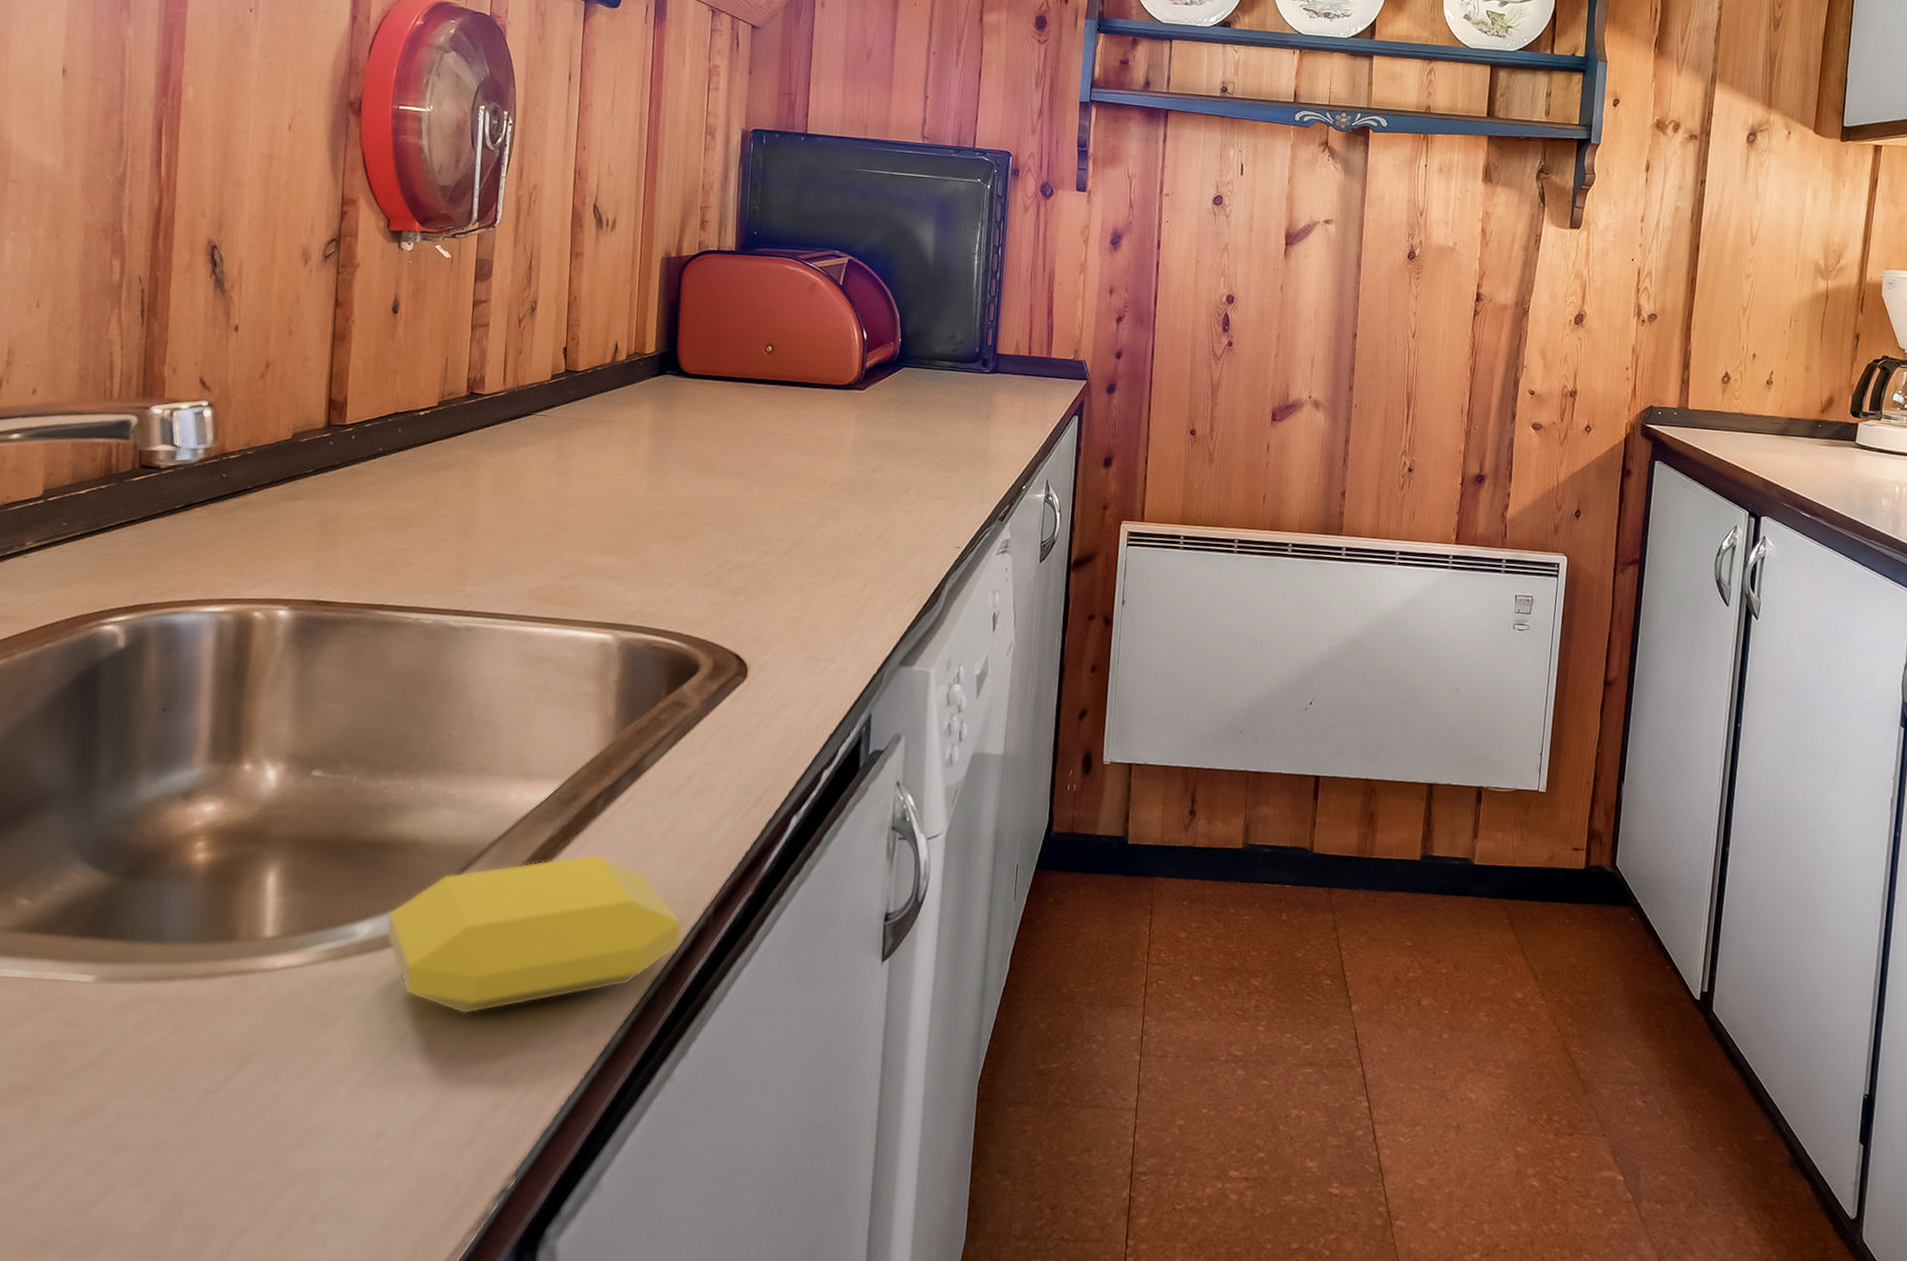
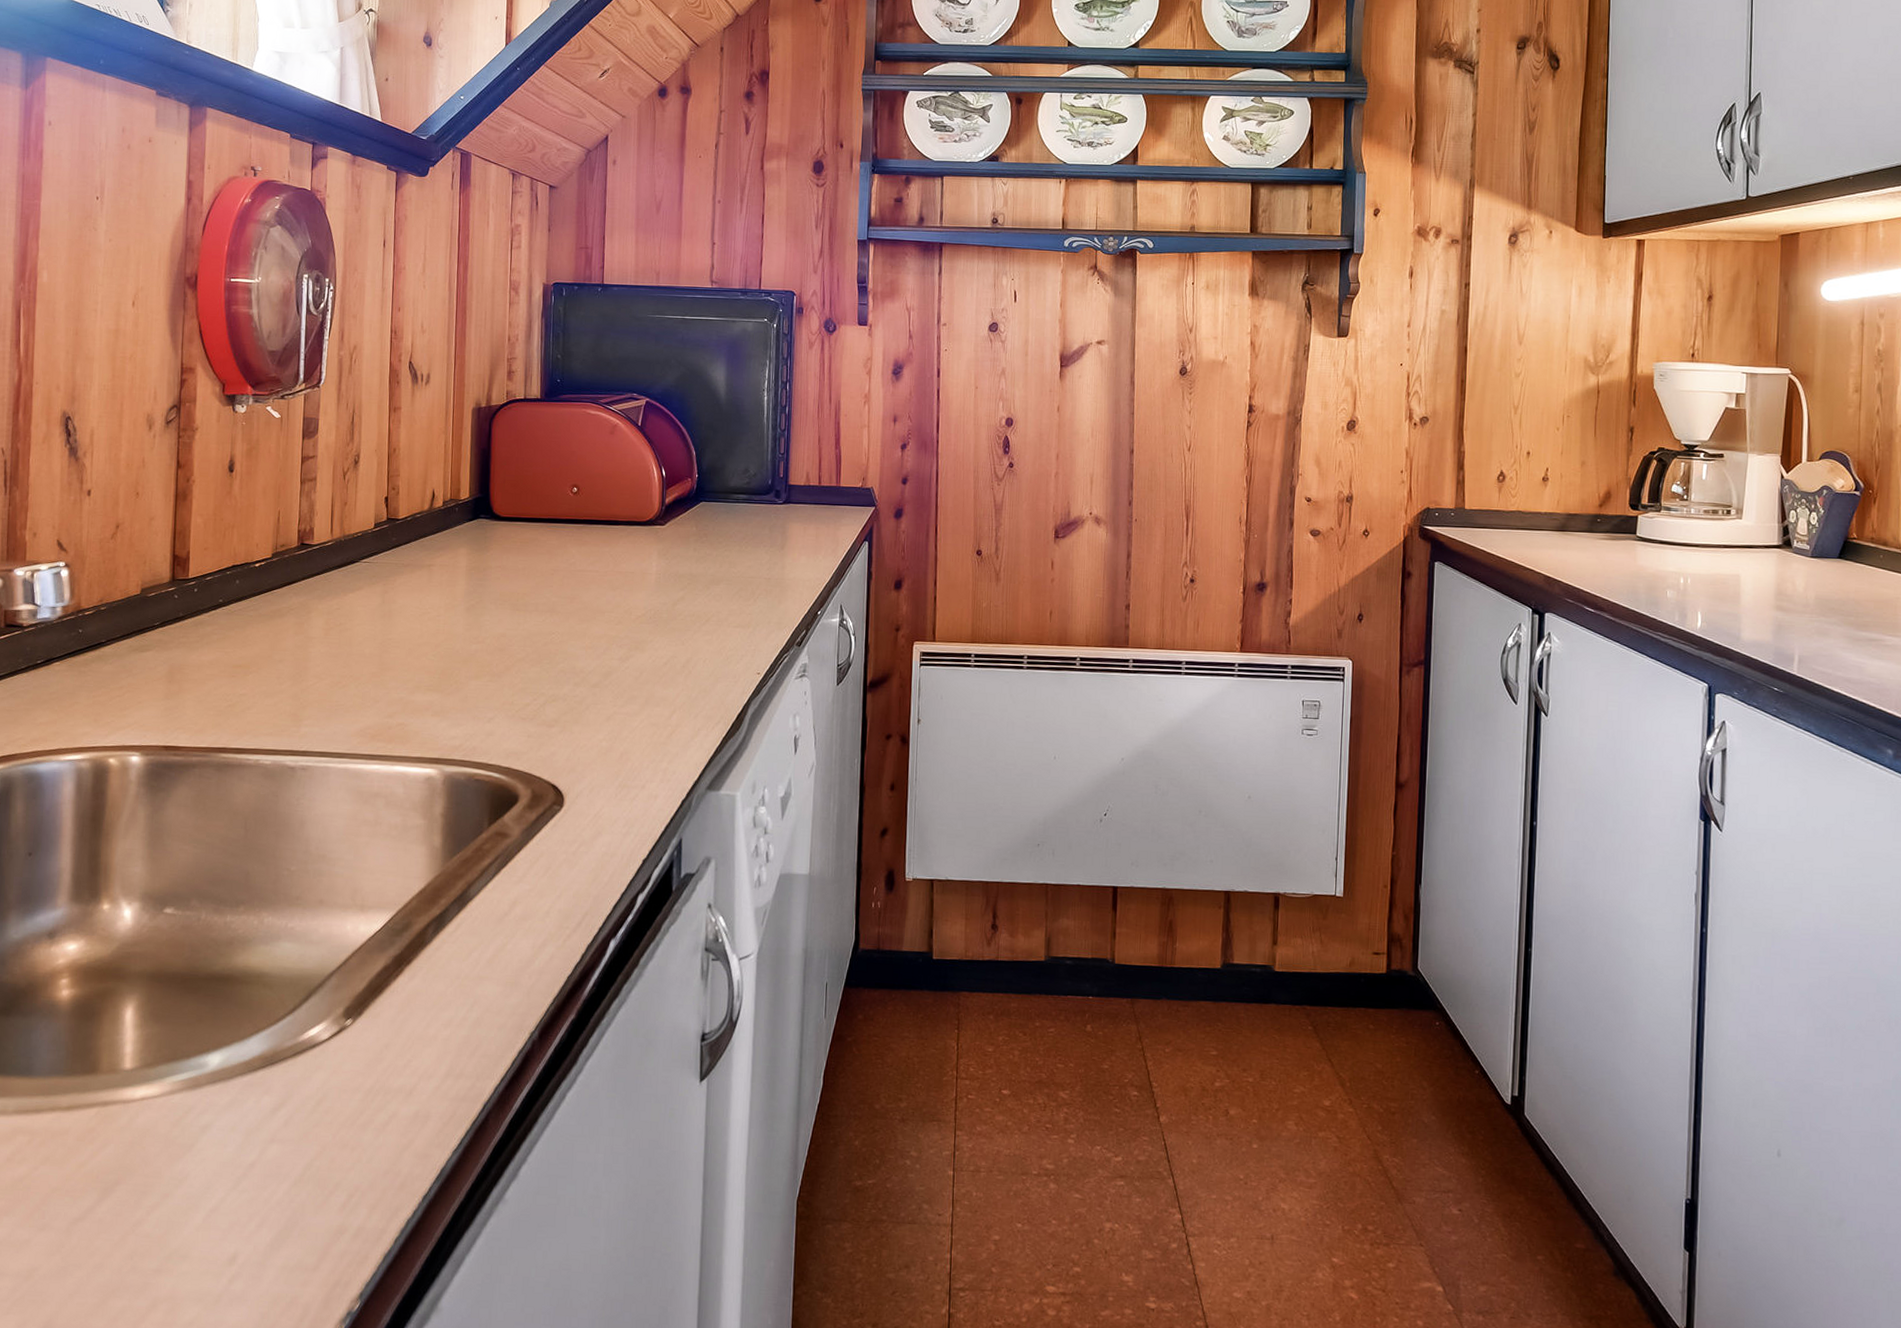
soap bar: present [386,854,682,1015] -> none [235,981,510,1141]

